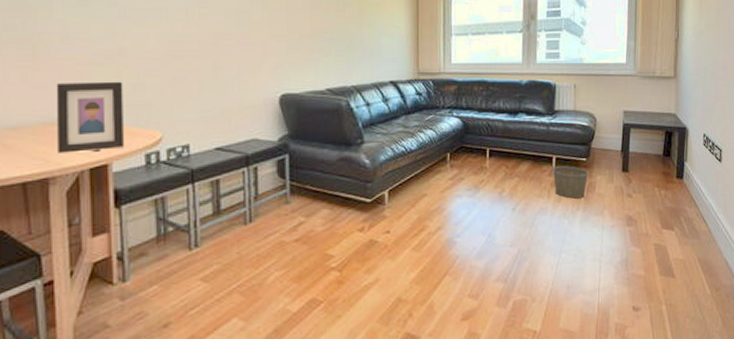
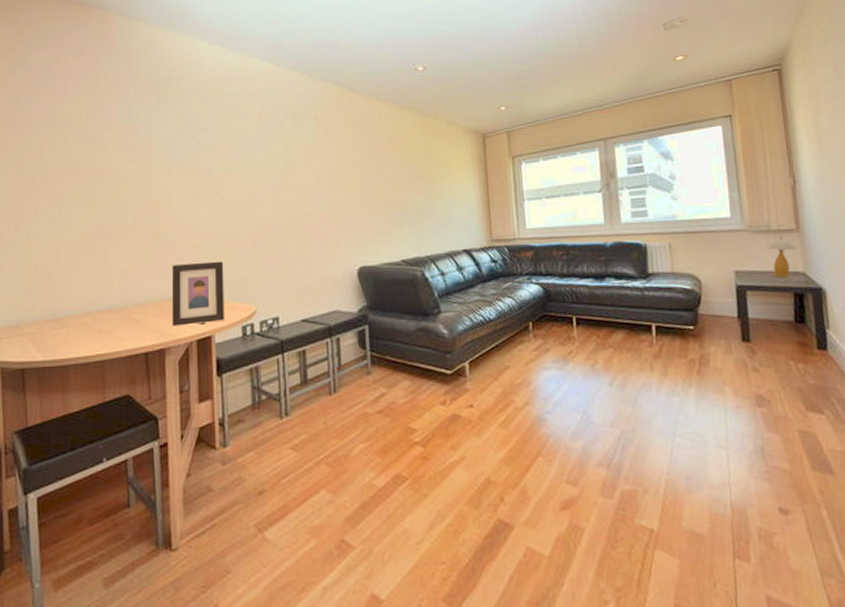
basket: present [552,166,589,199] -> none [652,335,700,373]
table lamp: none [649,81,673,118] -> present [765,235,798,278]

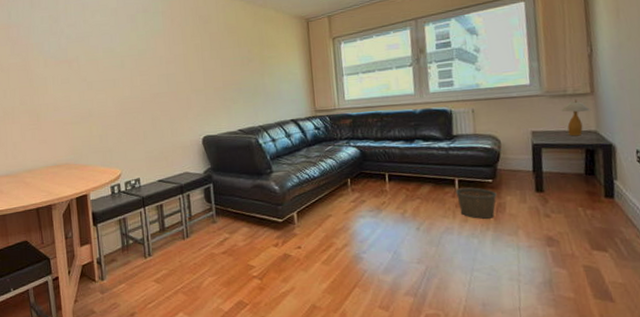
picture frame: present [171,261,225,326] -> none [52,134,97,187]
basket: none [652,335,700,373] -> present [455,187,497,219]

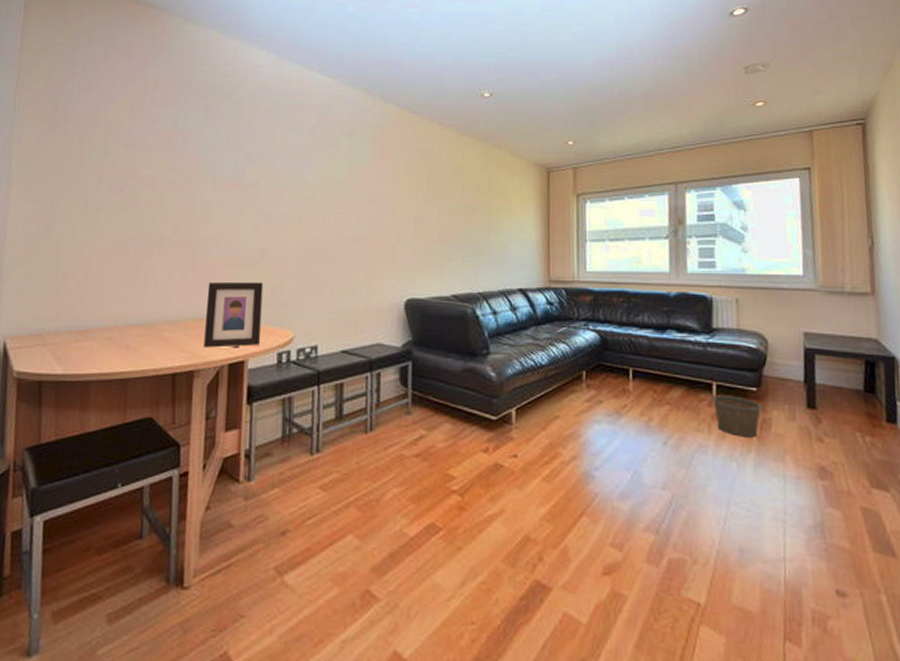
picture frame: none [52,134,97,187] -> present [203,281,264,348]
table lamp: present [561,99,592,136] -> none [838,298,872,344]

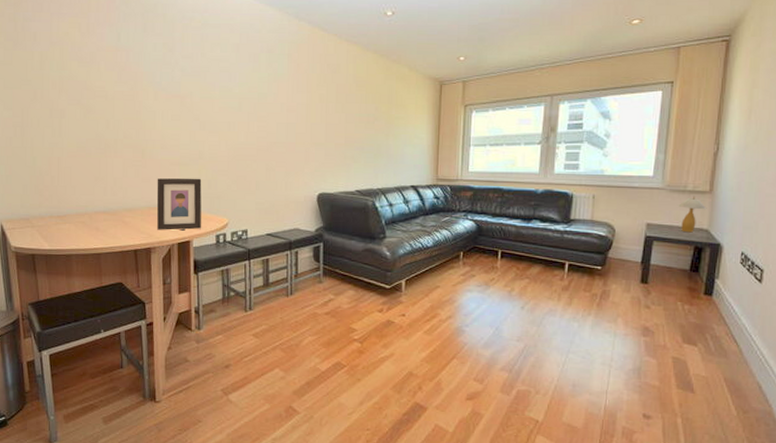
basket: present [712,395,762,437] -> none [563,272,603,304]
table lamp: none [838,298,872,344] -> present [678,196,707,233]

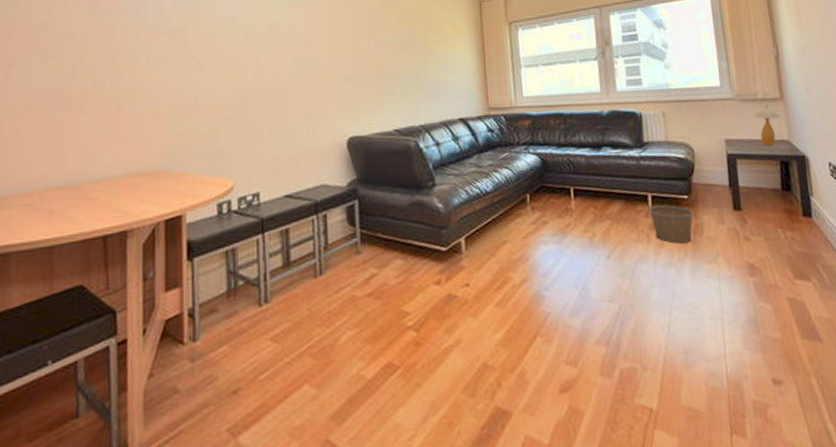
picture frame: present [156,178,202,231] -> none [136,131,199,205]
basket: none [563,272,603,304] -> present [648,205,694,244]

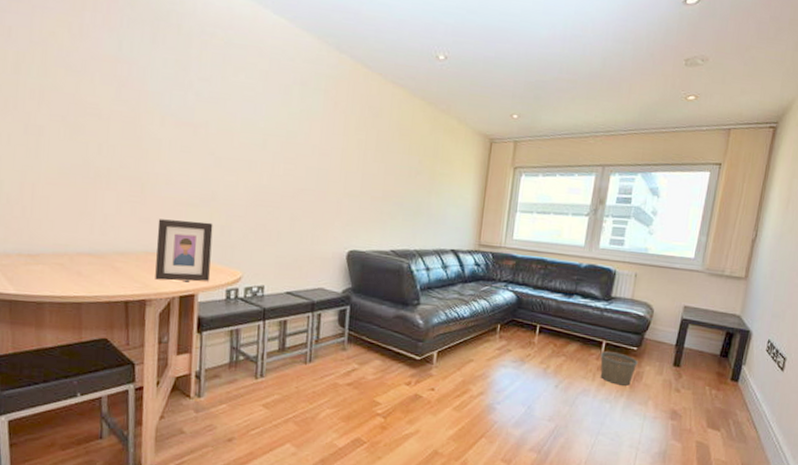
picture frame: none [136,131,199,205] -> present [155,219,213,282]
table lamp: present [753,104,783,146] -> none [714,281,741,318]

